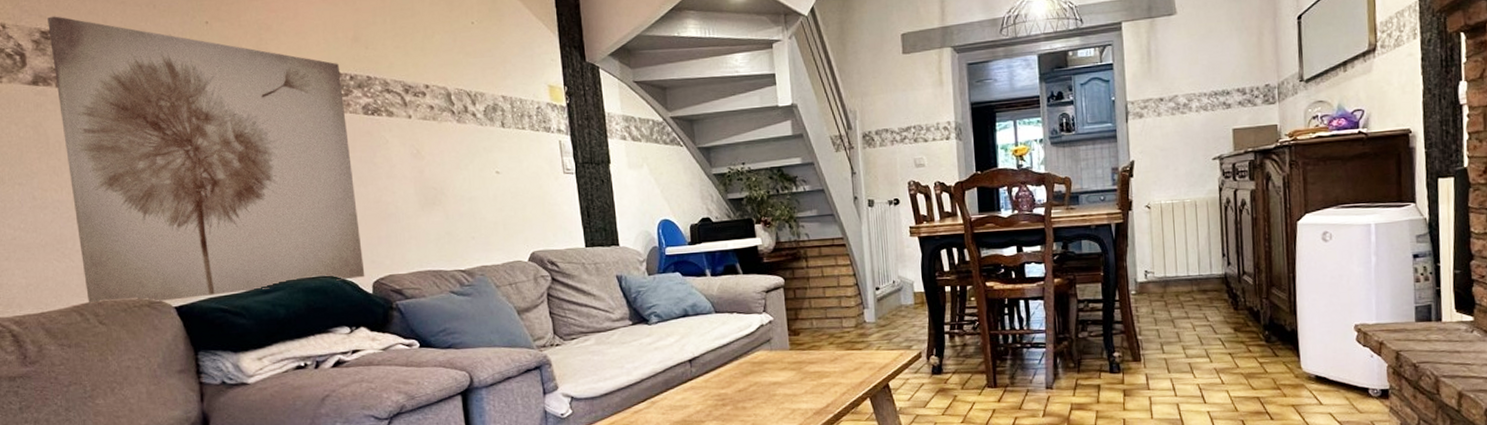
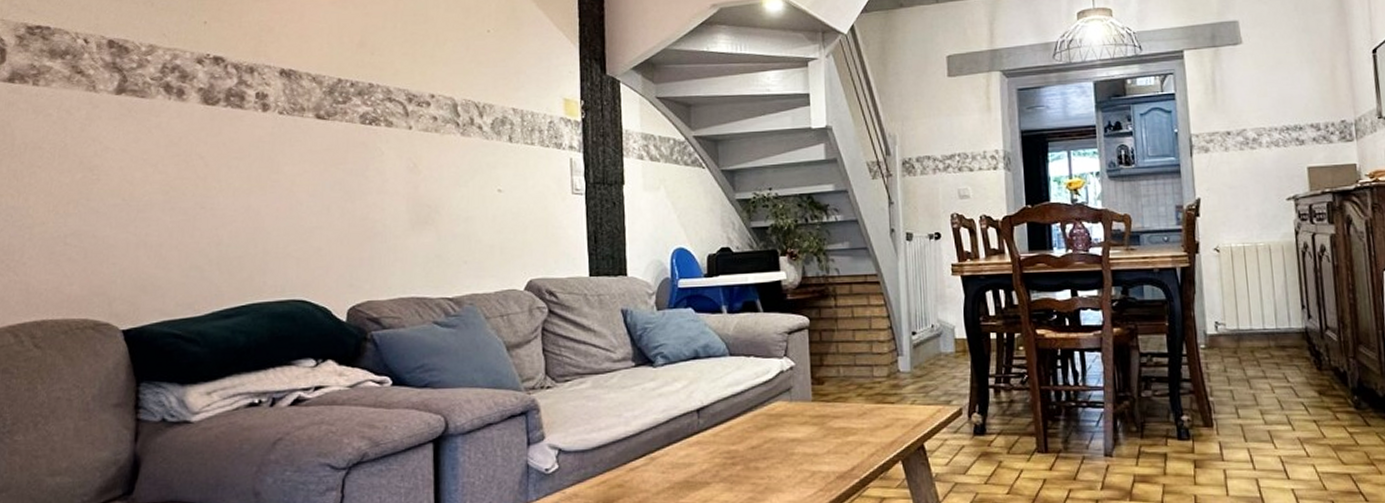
wall art: present [47,16,365,306] -> none [25,11,341,326]

